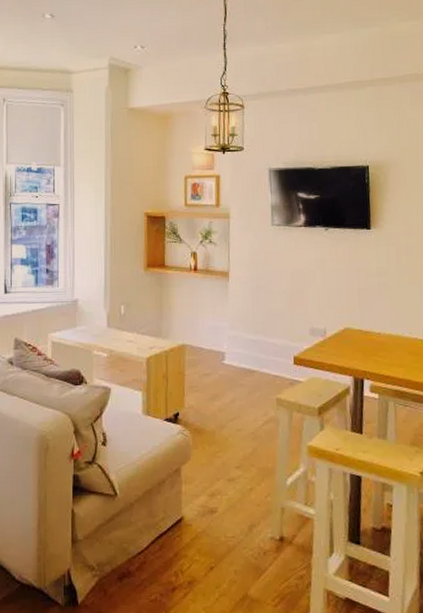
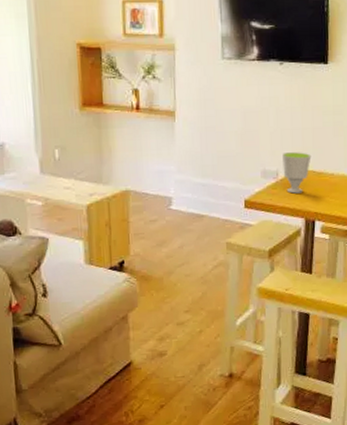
cup: none [330,311,358,352] -> present [282,152,312,194]

